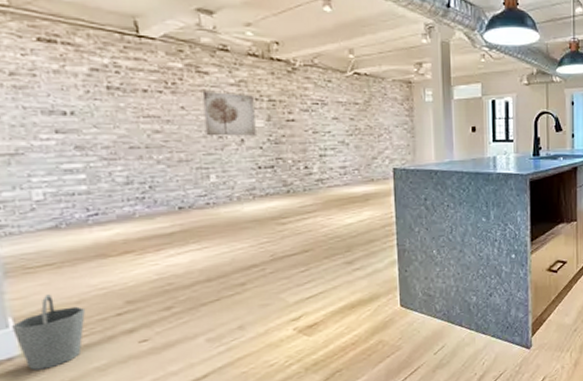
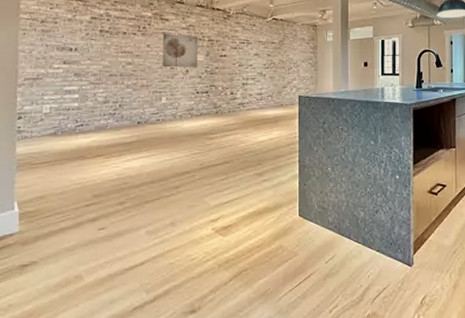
bucket: present [12,294,86,370] -> none [16,186,66,246]

